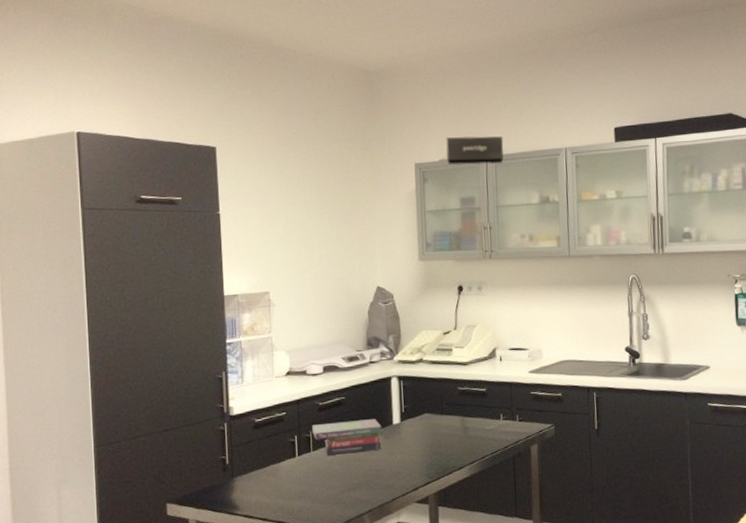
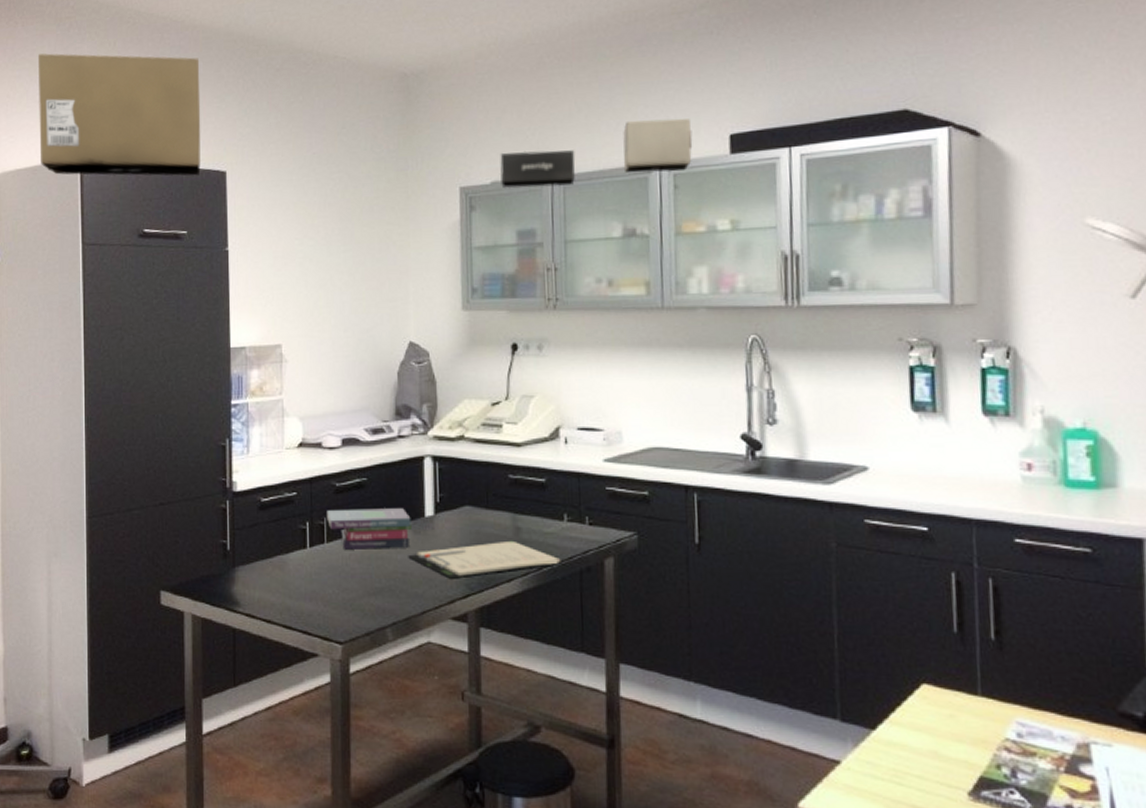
box: none [32,38,192,151] -> present [39,53,201,176]
clipboard: none [380,437,500,471] -> present [408,540,563,579]
box: none [538,114,589,155] -> present [623,118,693,174]

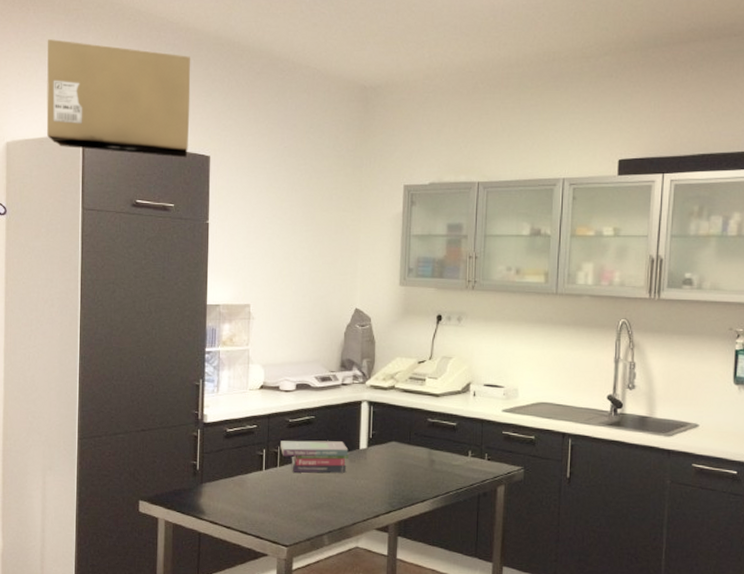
clipboard: present [408,540,563,579] -> none [344,470,465,499]
box: present [500,150,576,189] -> none [437,159,498,191]
box: present [623,118,693,174] -> none [535,143,590,186]

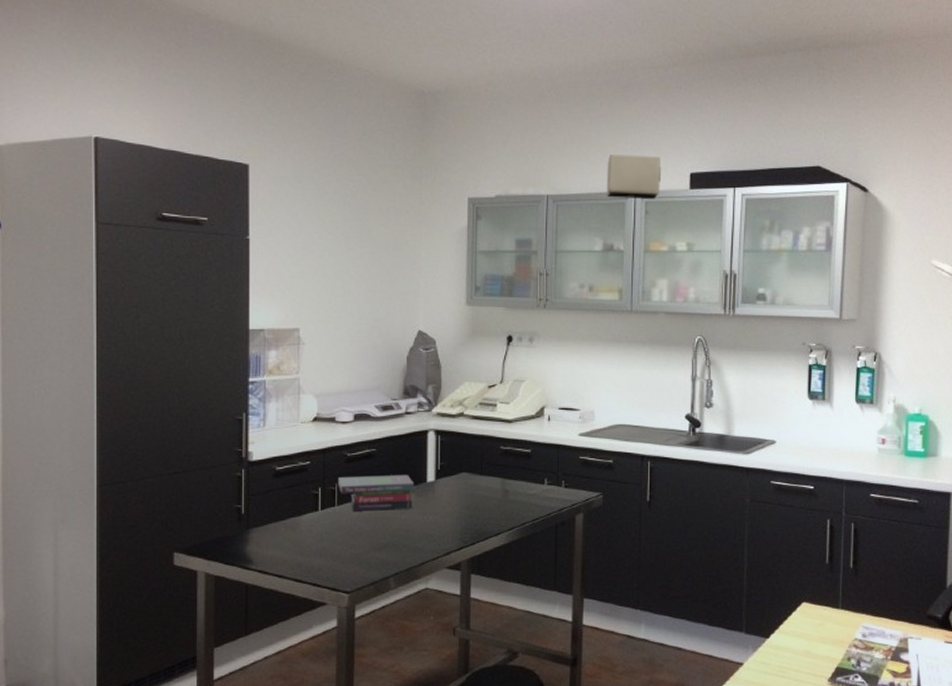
box: present [46,39,191,158] -> none [49,28,224,166]
box: none [535,143,590,186] -> present [606,155,662,200]

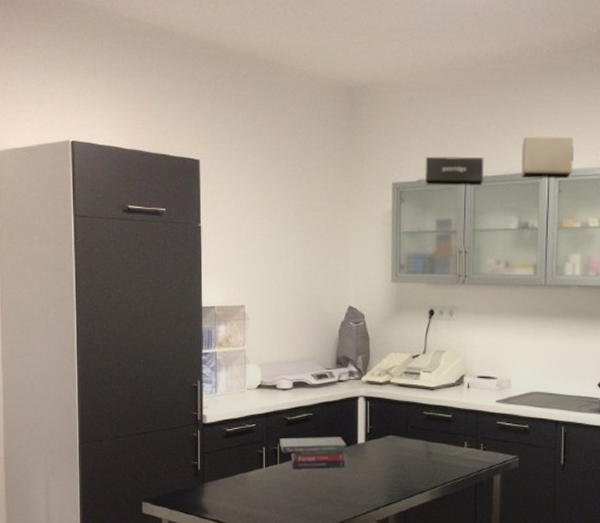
box: none [504,170,567,205] -> present [425,156,484,187]

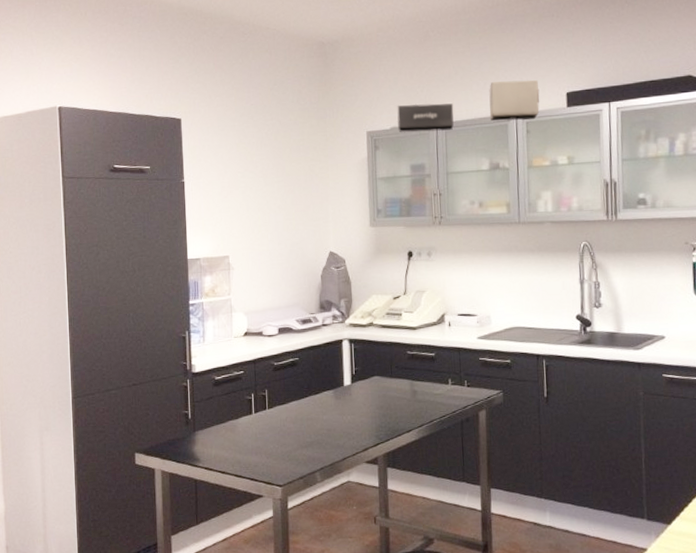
books: present [280,437,347,469] -> none [268,380,334,414]

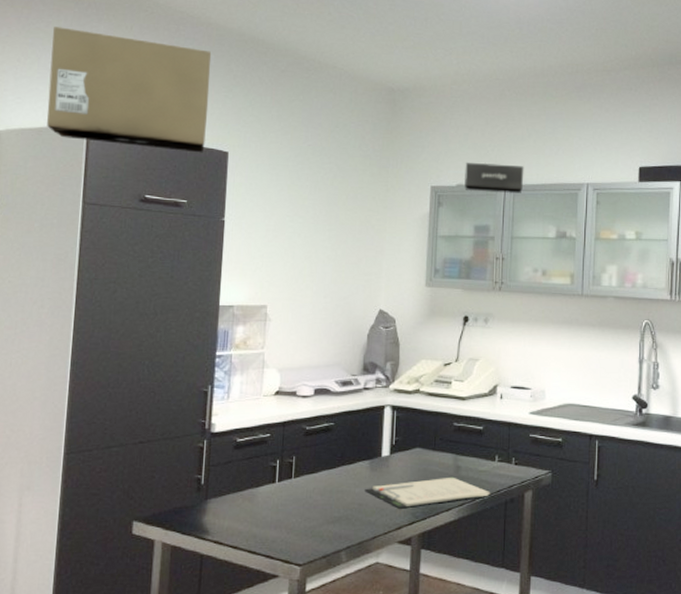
box: none [20,20,160,122] -> present [47,27,212,153]
clipboard: none [332,401,448,432] -> present [365,477,492,509]
box: present [489,80,540,122] -> none [560,149,612,191]

